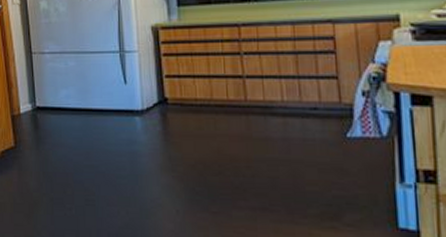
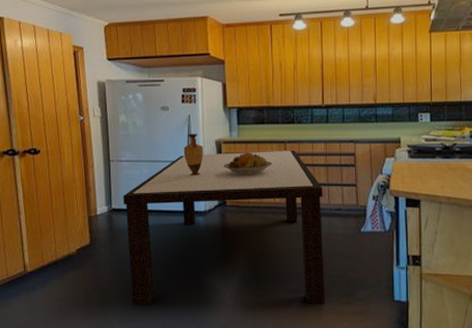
dining table: none [48,34,300,228] -> present [123,150,325,306]
vase: none [113,18,138,68] -> present [183,133,204,176]
fruit bowl: none [162,39,223,67] -> present [224,152,272,175]

